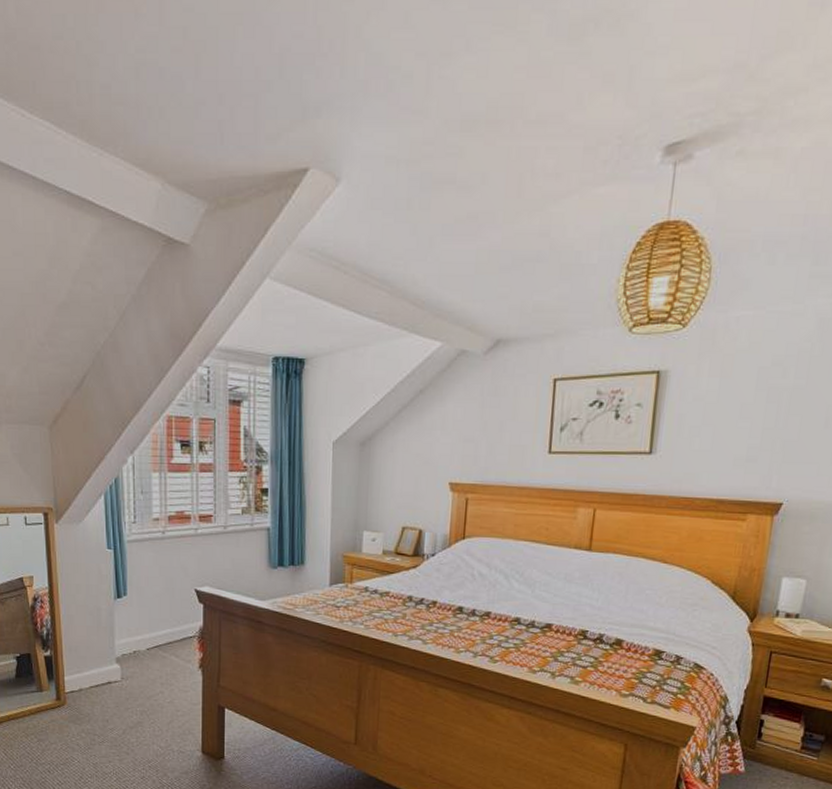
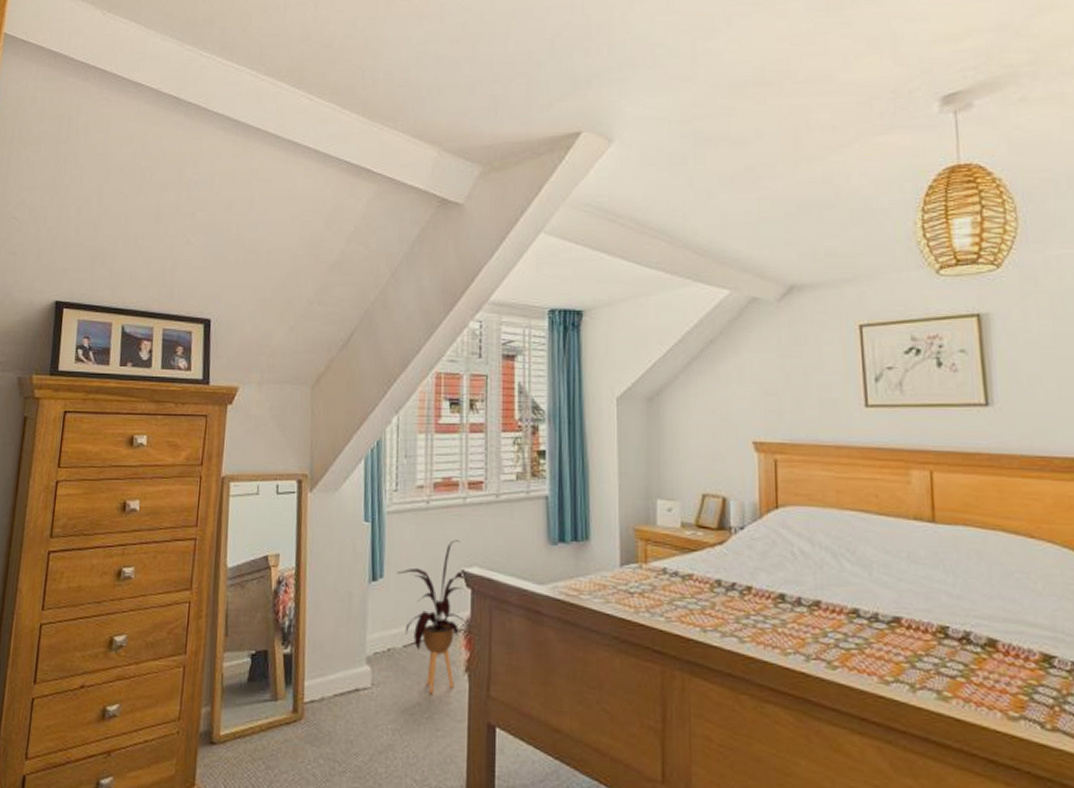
house plant: none [138,564,200,685] -> present [396,540,467,695]

